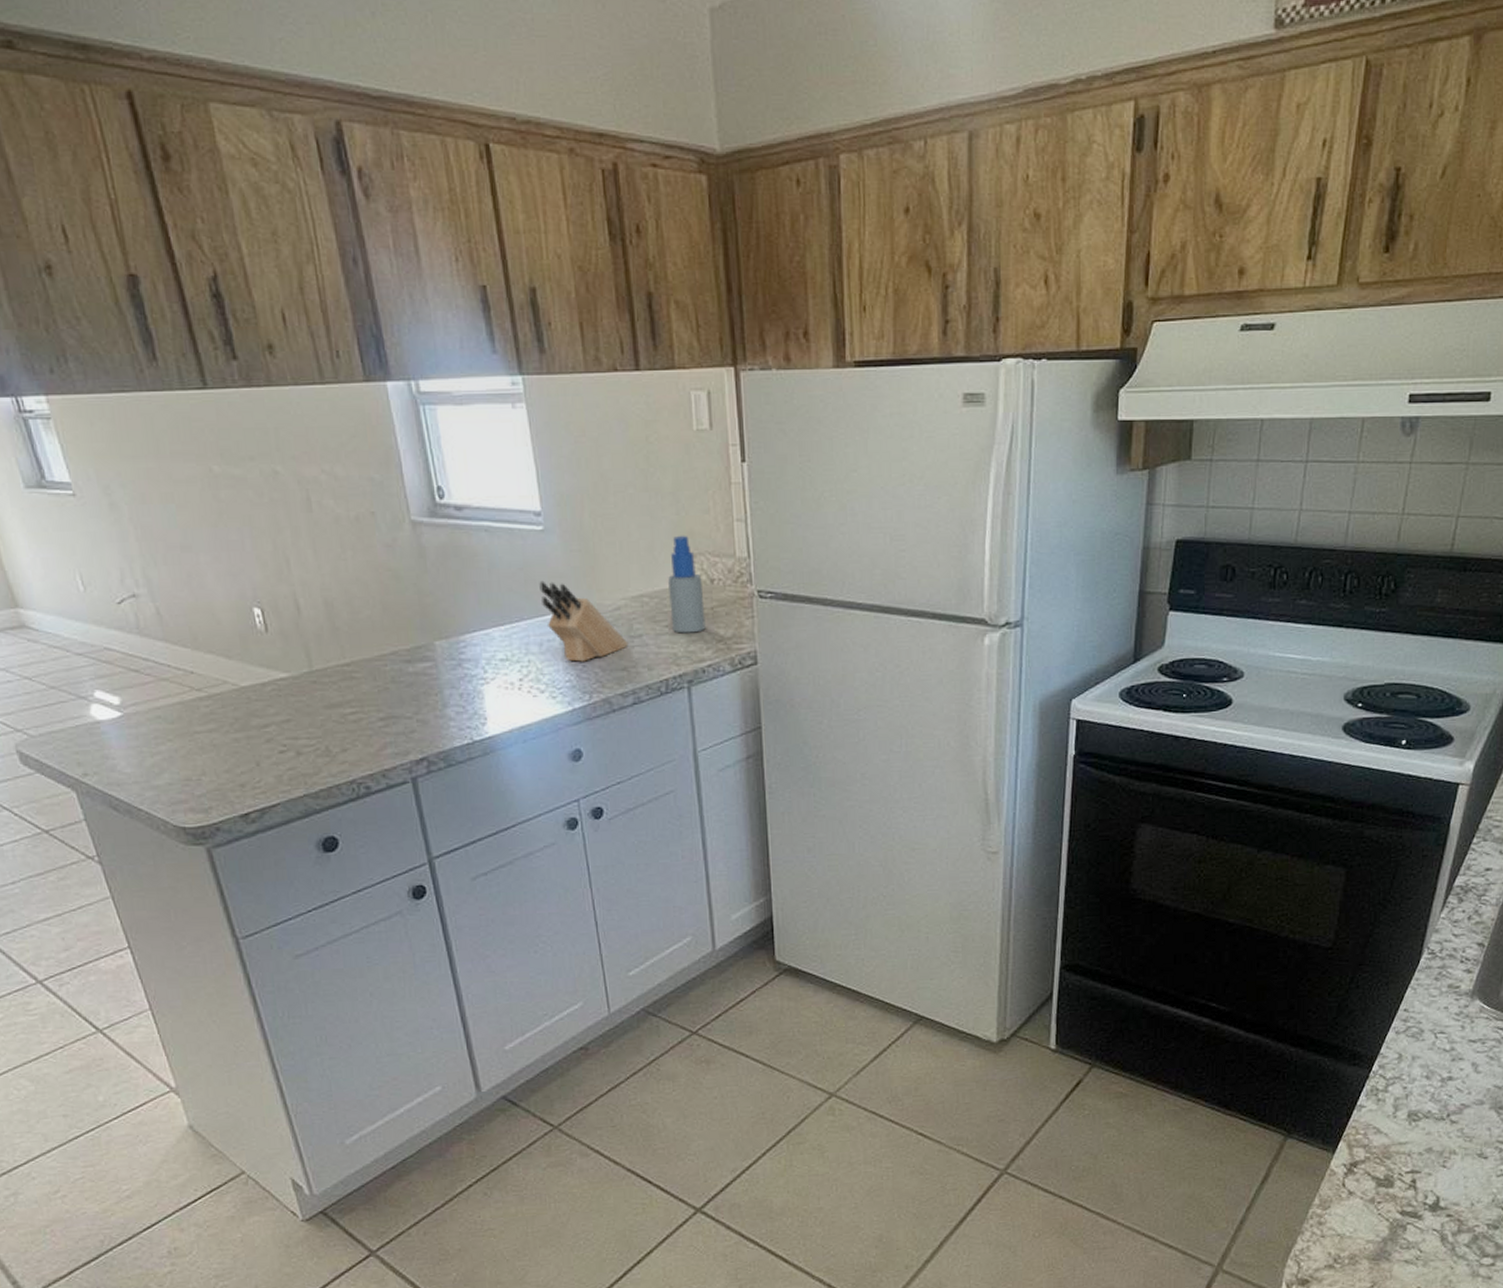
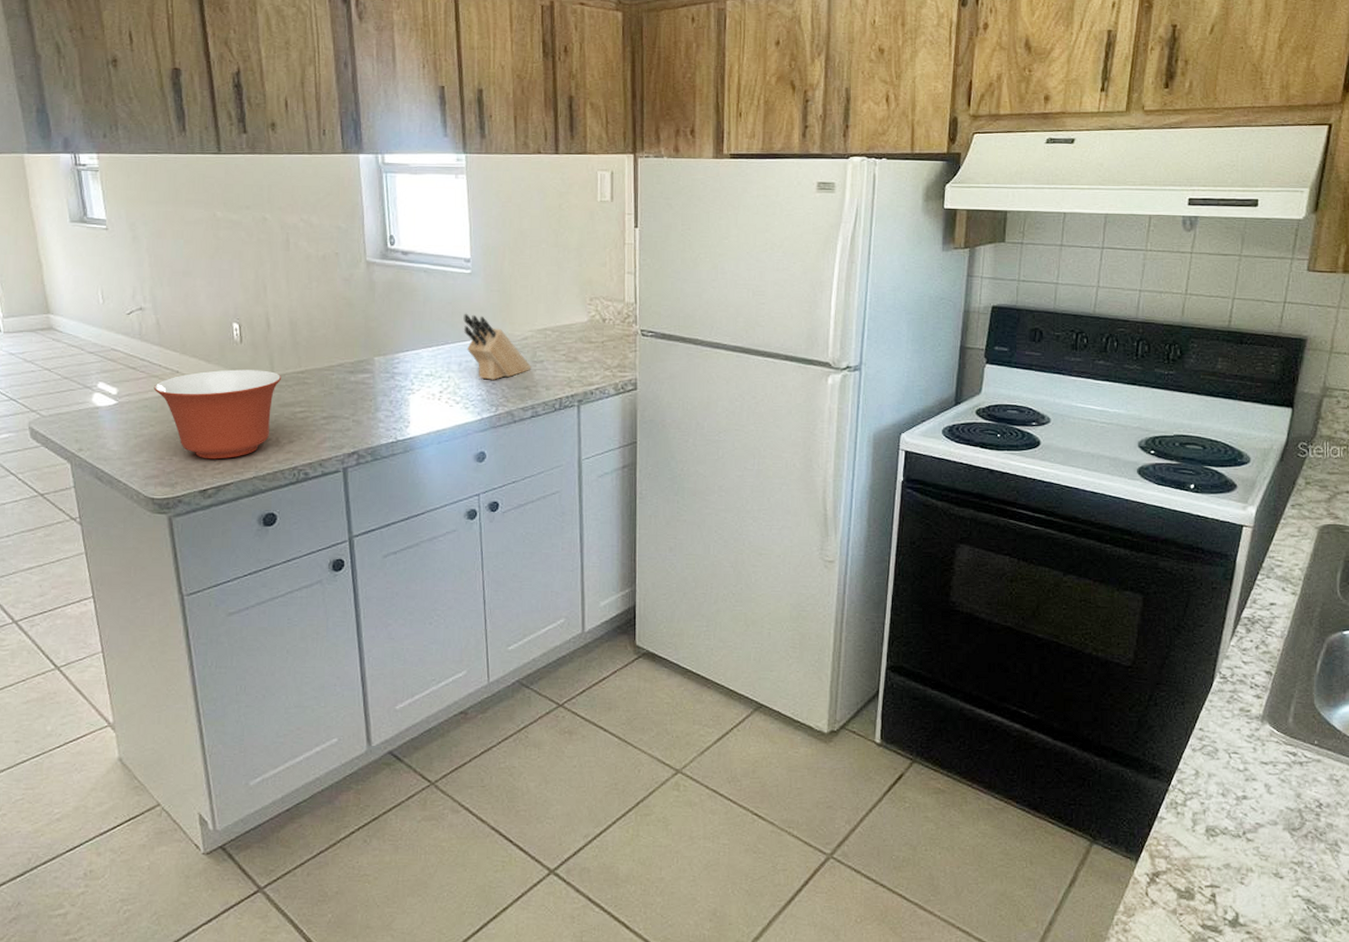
mixing bowl: none [165,664,323,777] -> present [153,369,282,459]
spray bottle: present [668,535,706,634] -> none [568,282,597,362]

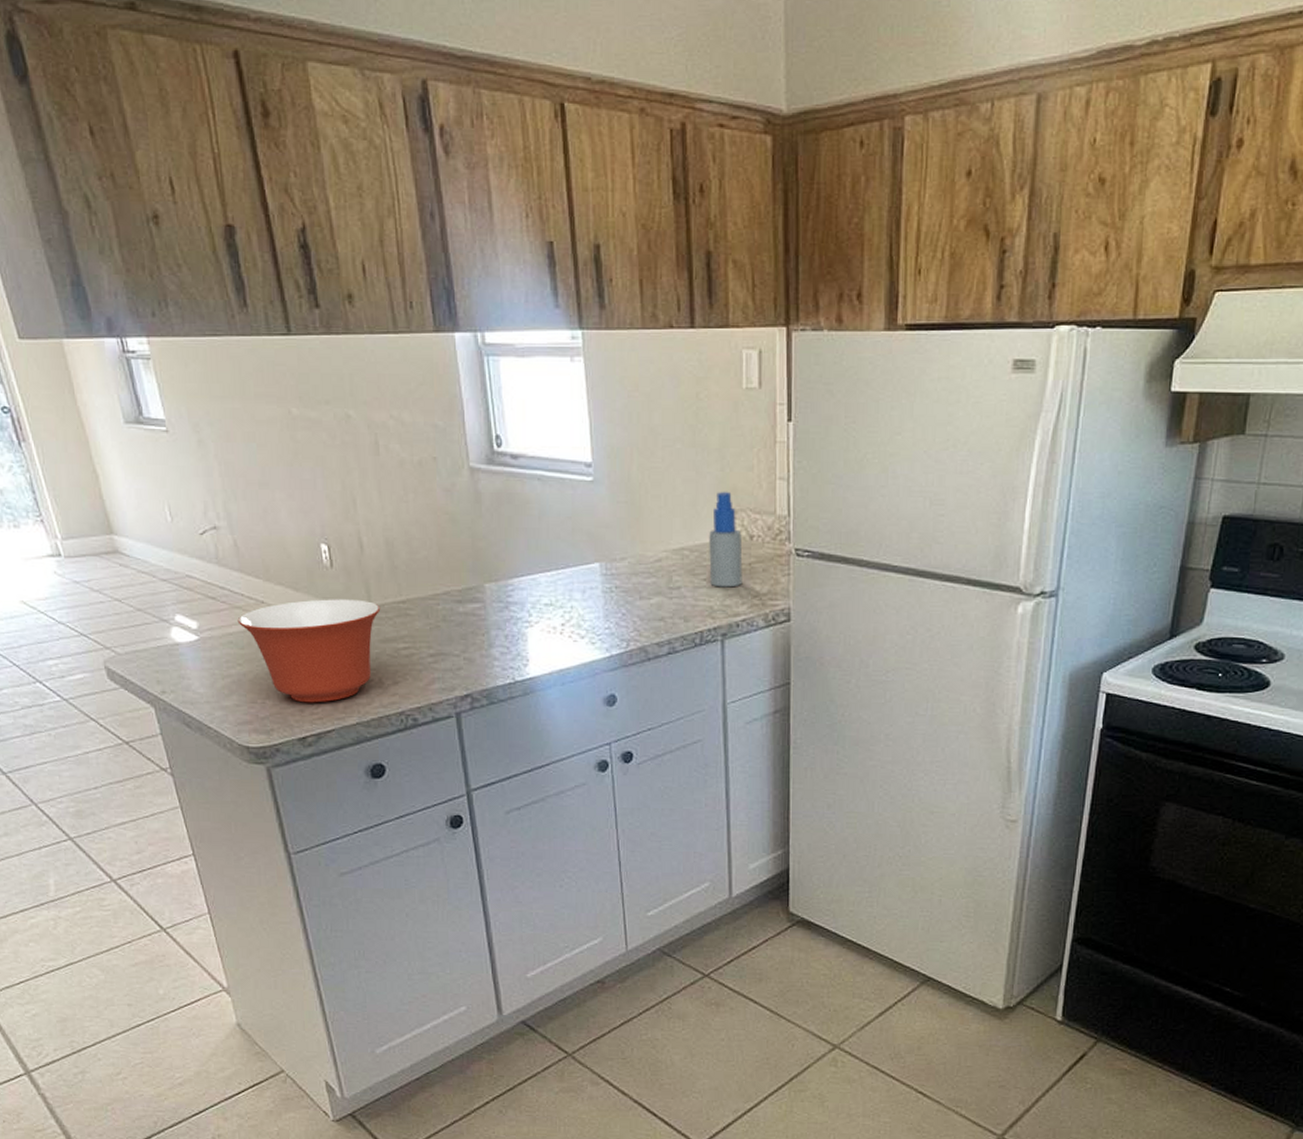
knife block: present [463,313,532,380] -> none [586,530,667,610]
spray bottle: none [568,282,597,362] -> present [709,491,743,588]

